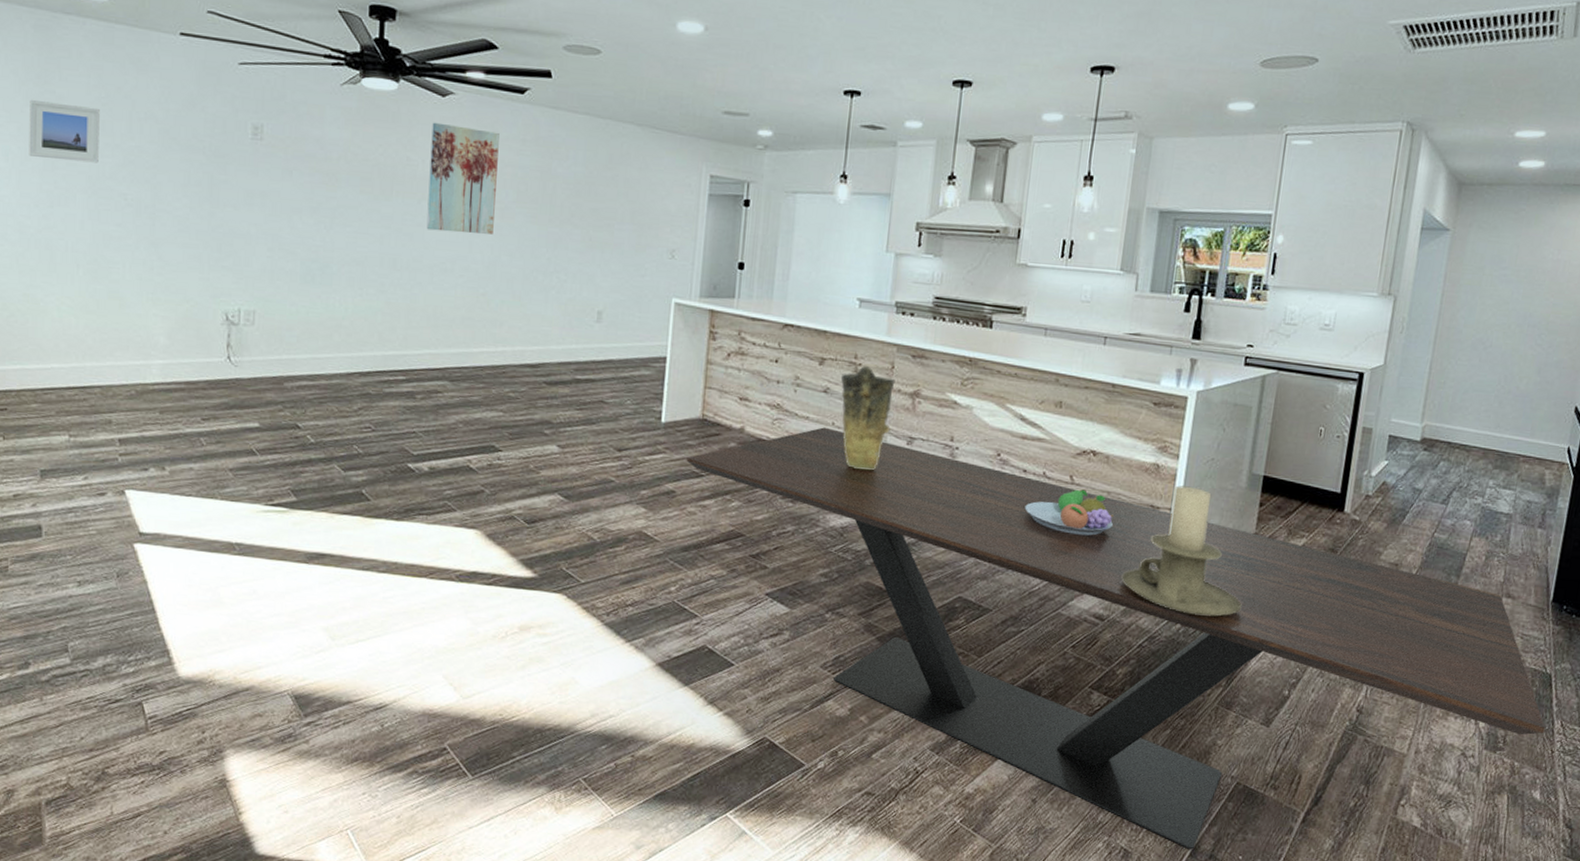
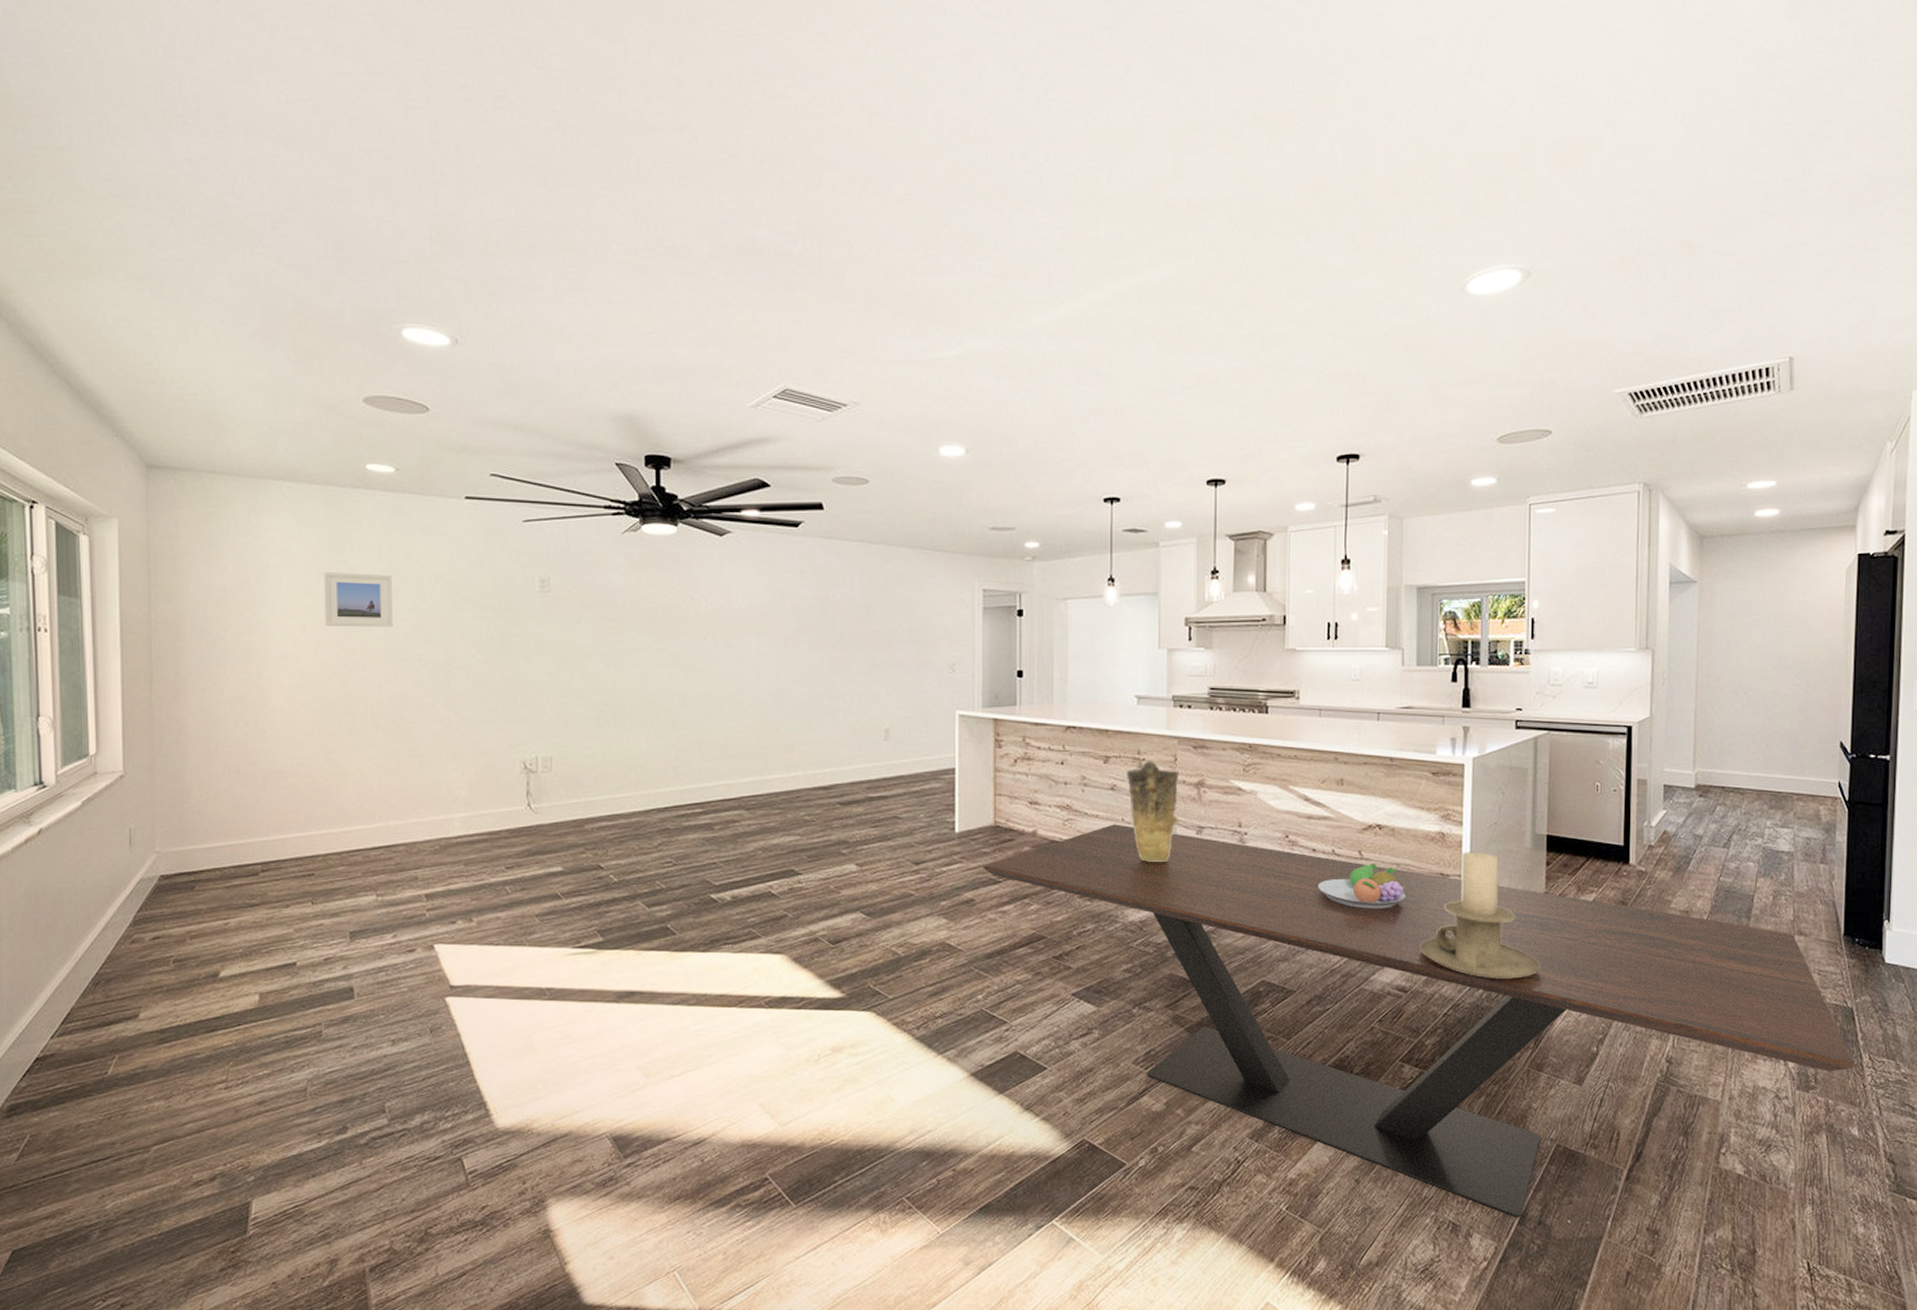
wall art: present [426,122,499,234] -> none [712,561,778,665]

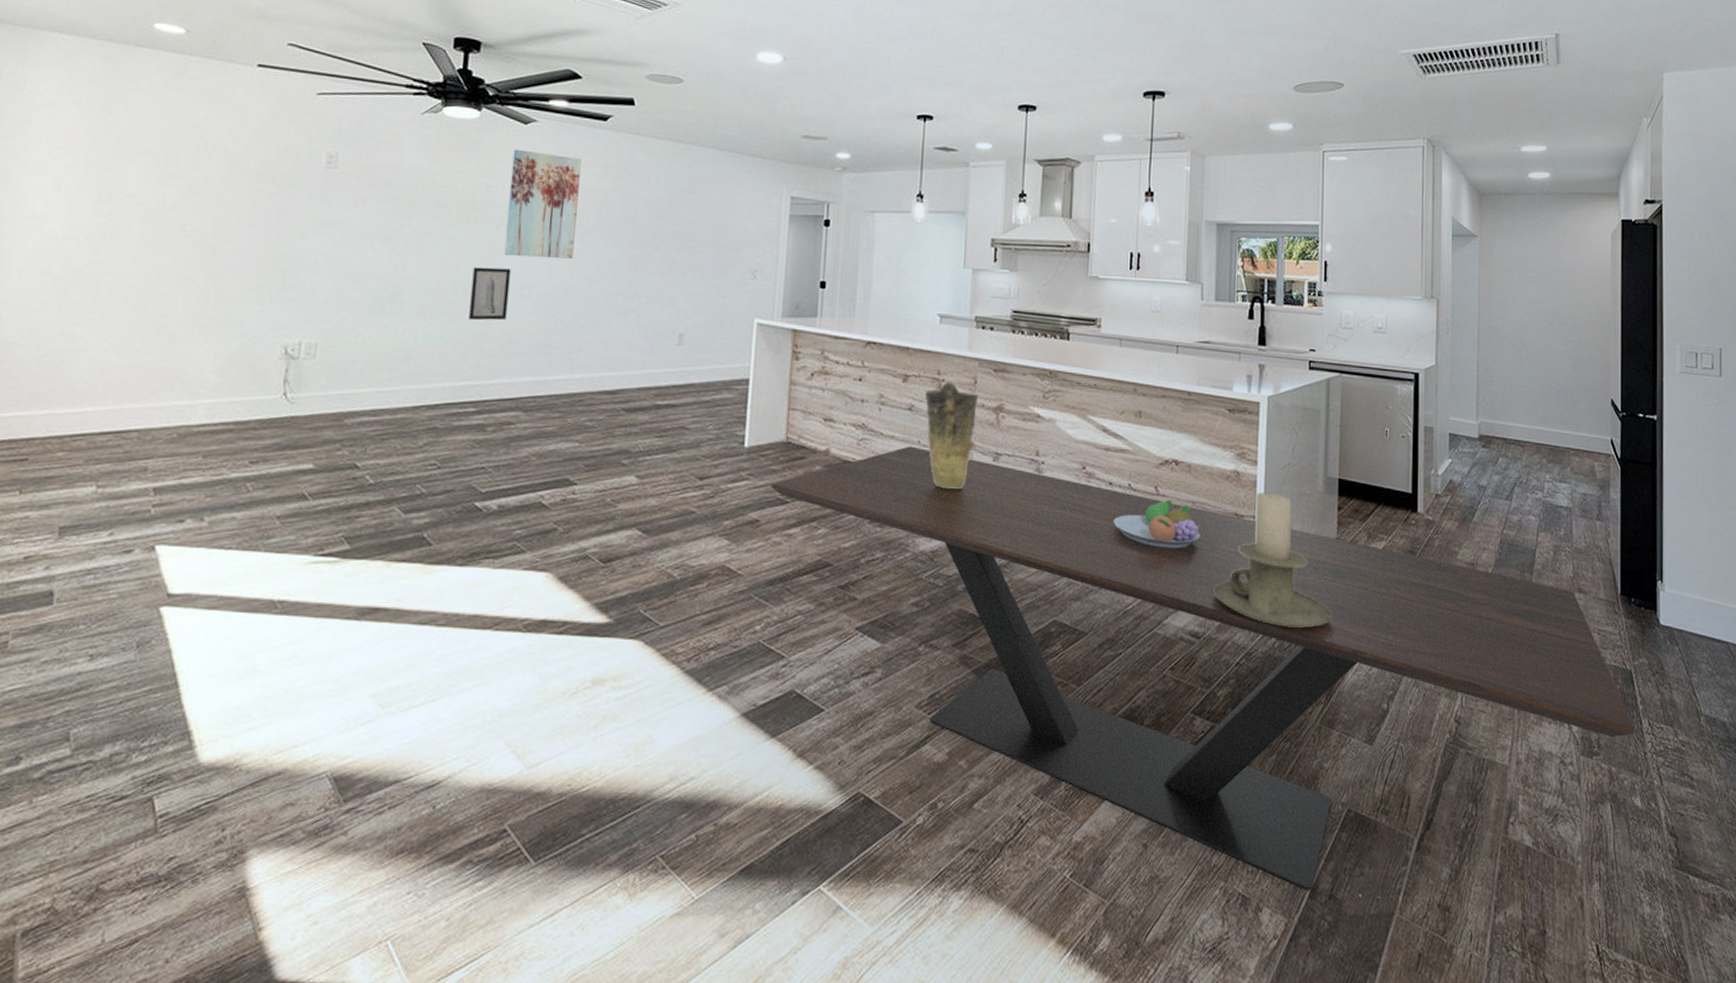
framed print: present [324,571,393,627] -> none [83,130,166,194]
wall art: none [686,677,722,728] -> present [468,266,511,321]
wall art: none [712,561,778,665] -> present [504,149,581,259]

